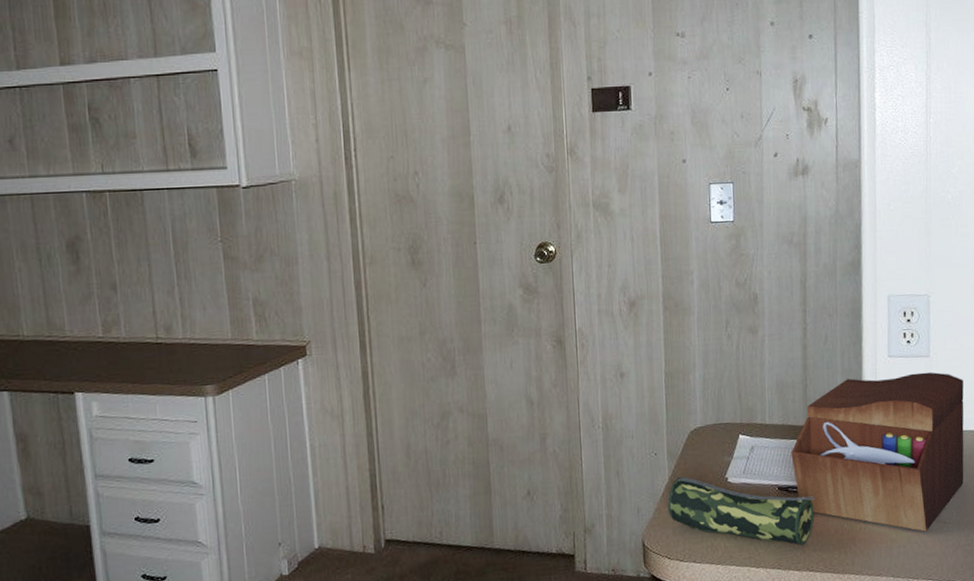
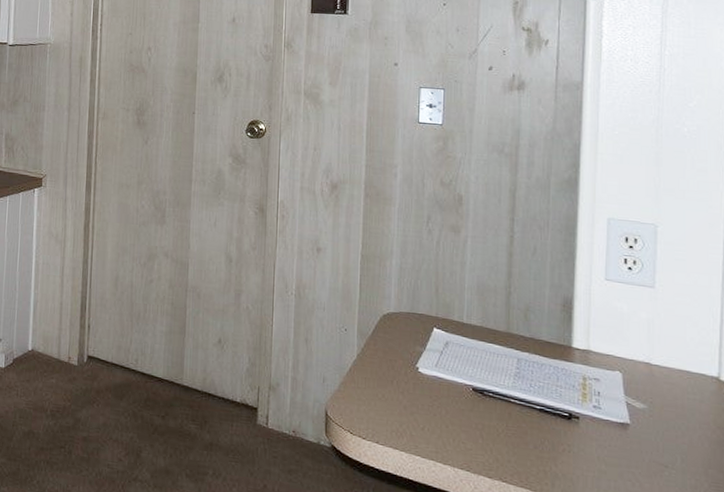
pencil case: present [668,477,815,546] -> none [354,357,513,454]
sewing box: present [791,372,964,532] -> none [489,294,695,471]

